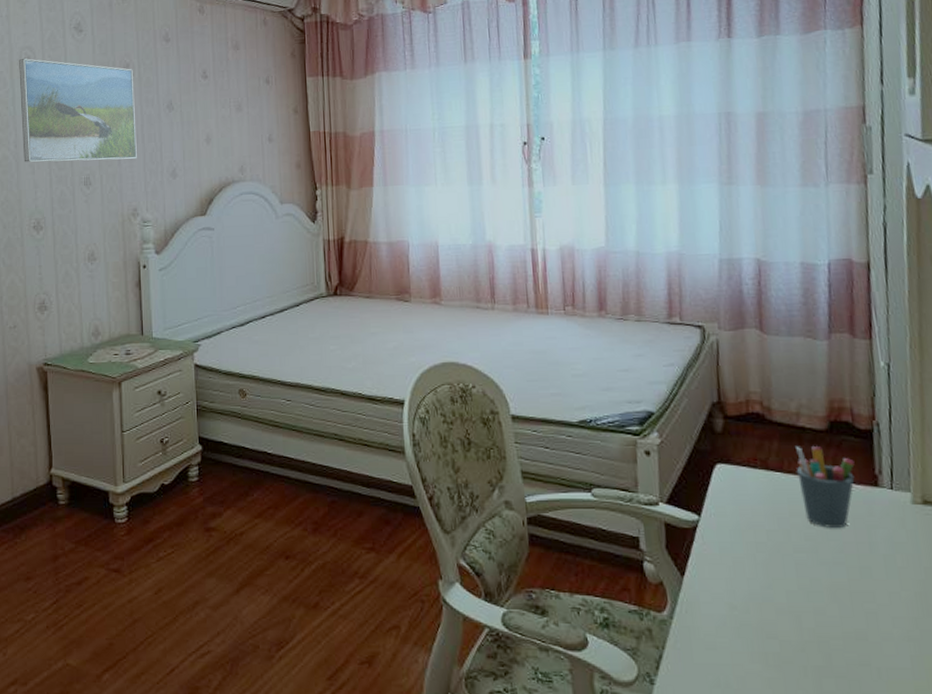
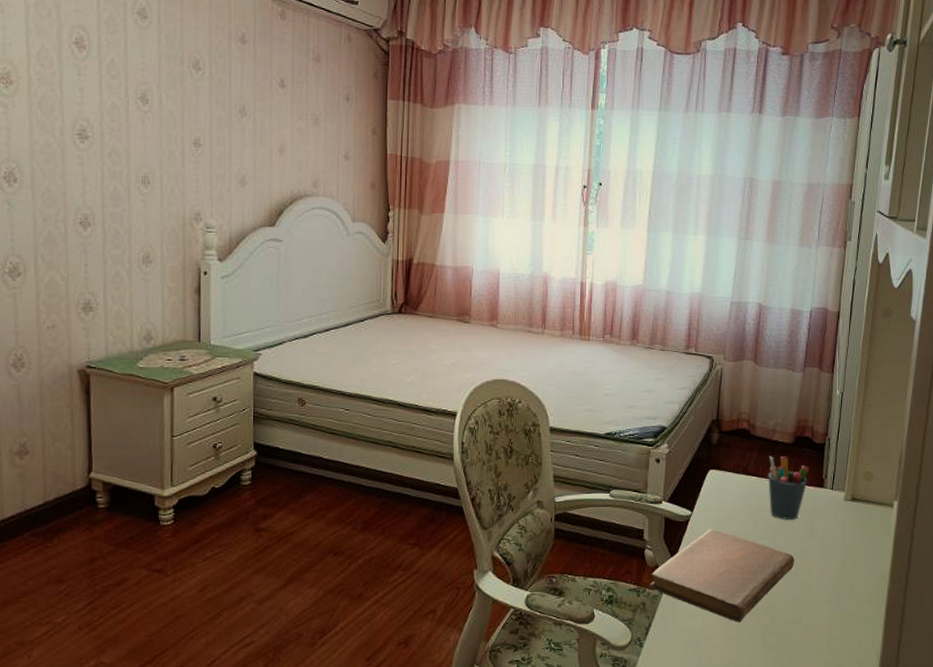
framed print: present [19,58,137,162] -> none [69,38,204,161]
notebook: none [653,538,850,660] -> present [649,529,794,622]

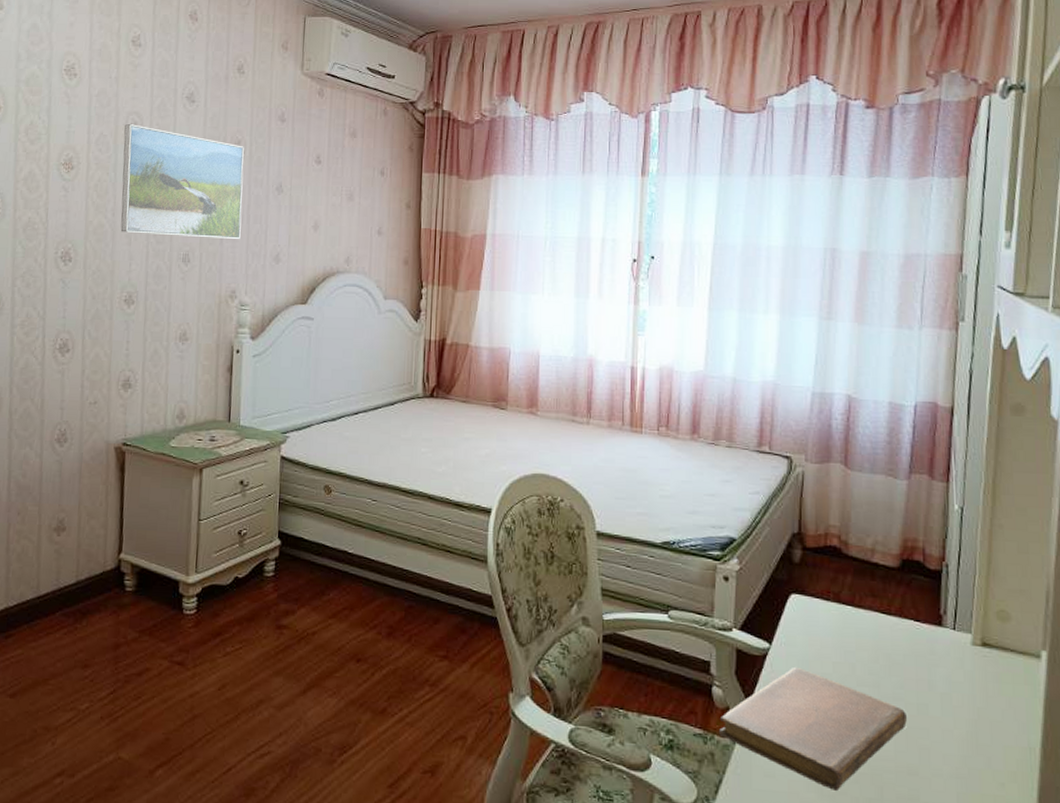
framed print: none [69,38,204,161] -> present [120,124,244,239]
pen holder: present [767,456,809,520] -> none [866,582,922,664]

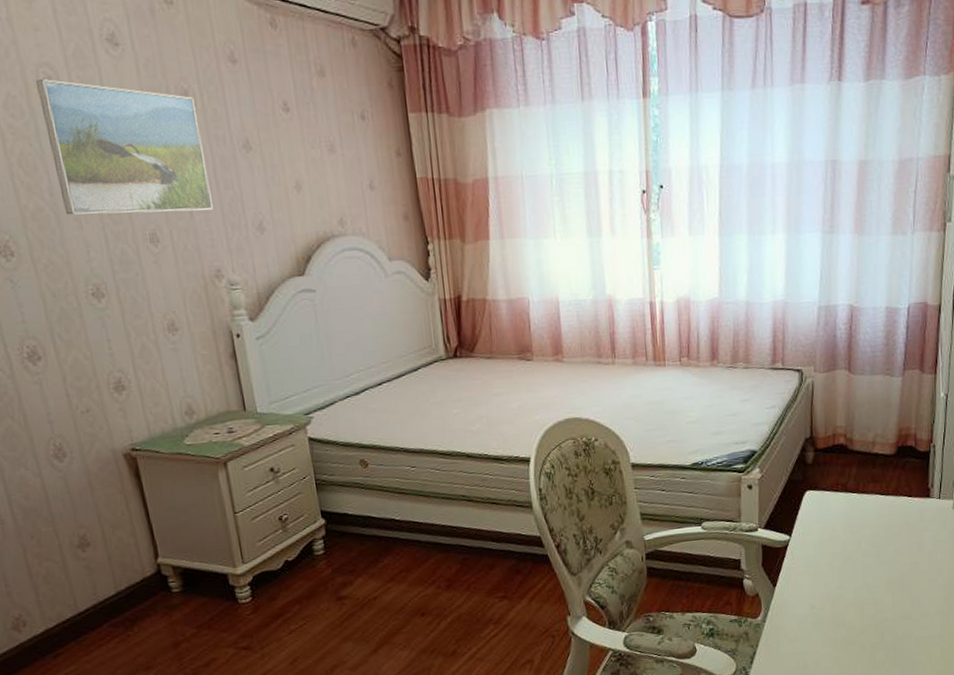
notebook: present [718,668,907,791] -> none [750,551,902,643]

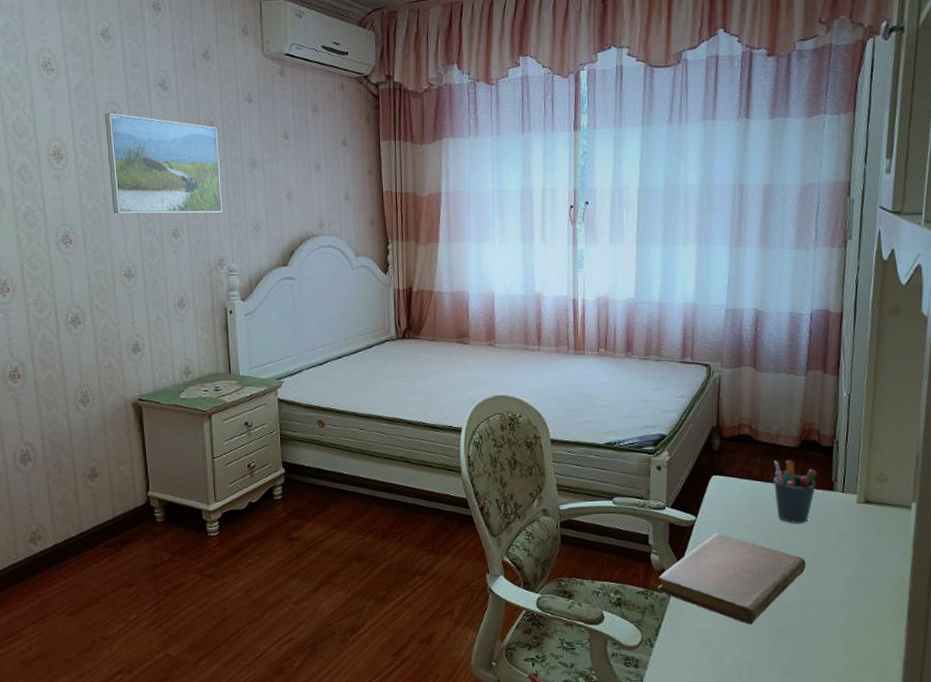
notebook: none [750,551,902,643] -> present [656,533,806,624]
pen holder: none [868,469,914,535] -> present [772,460,817,523]

